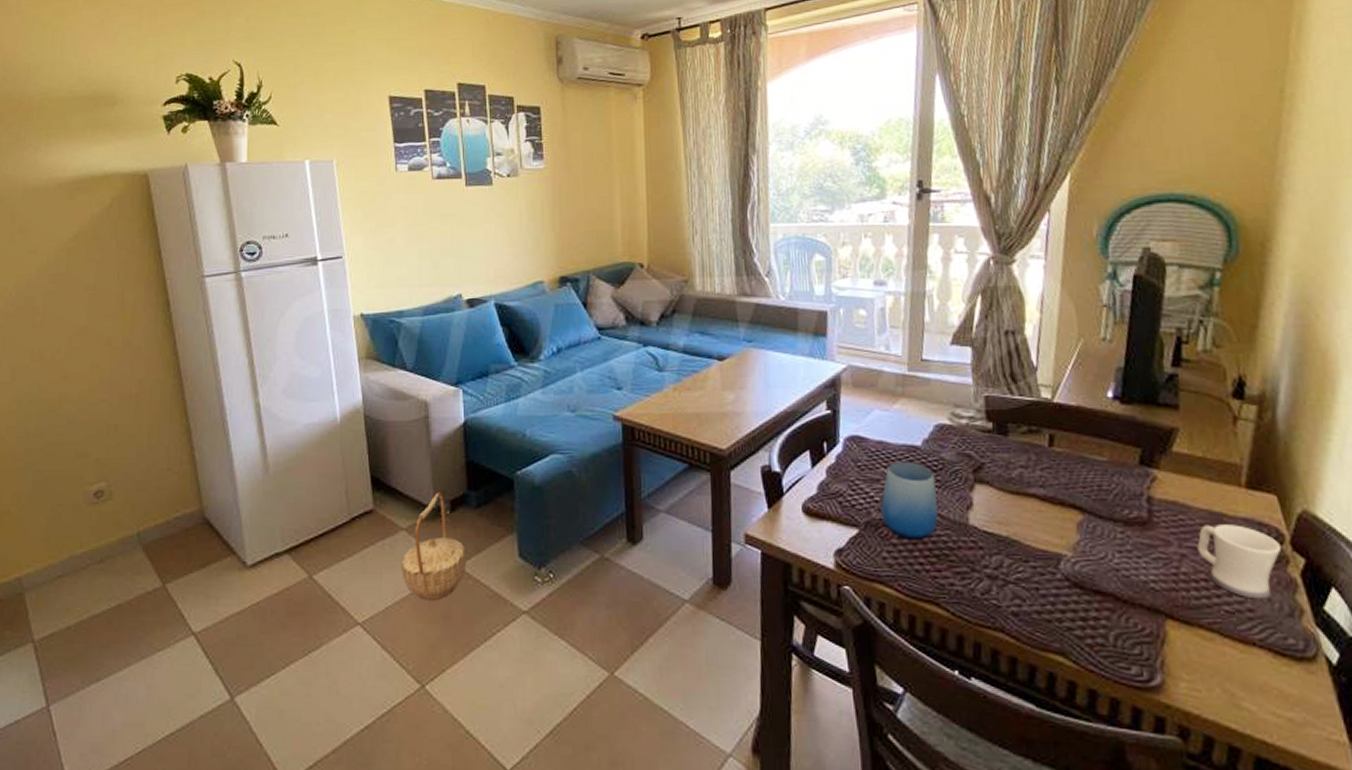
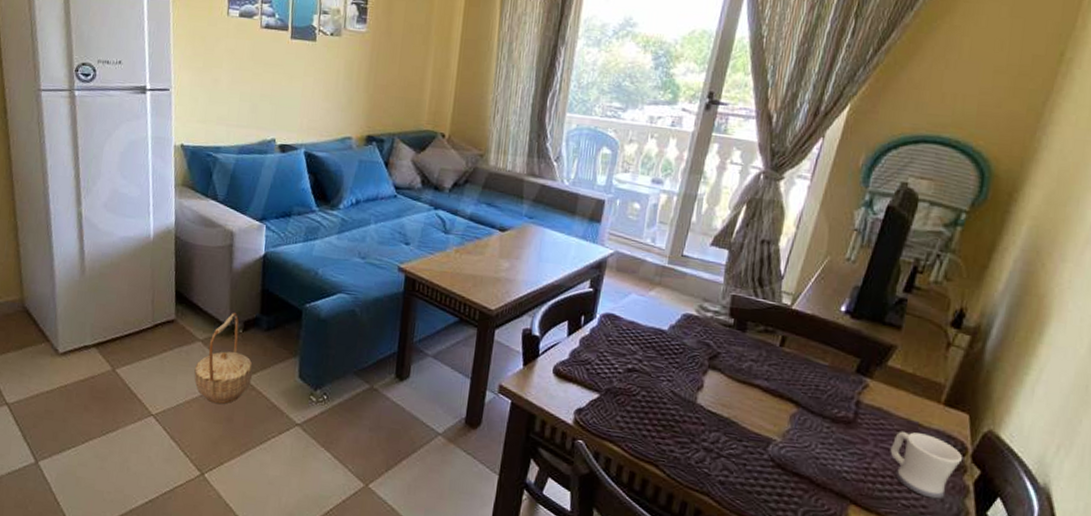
cup: present [881,461,938,540] -> none [621,341,675,410]

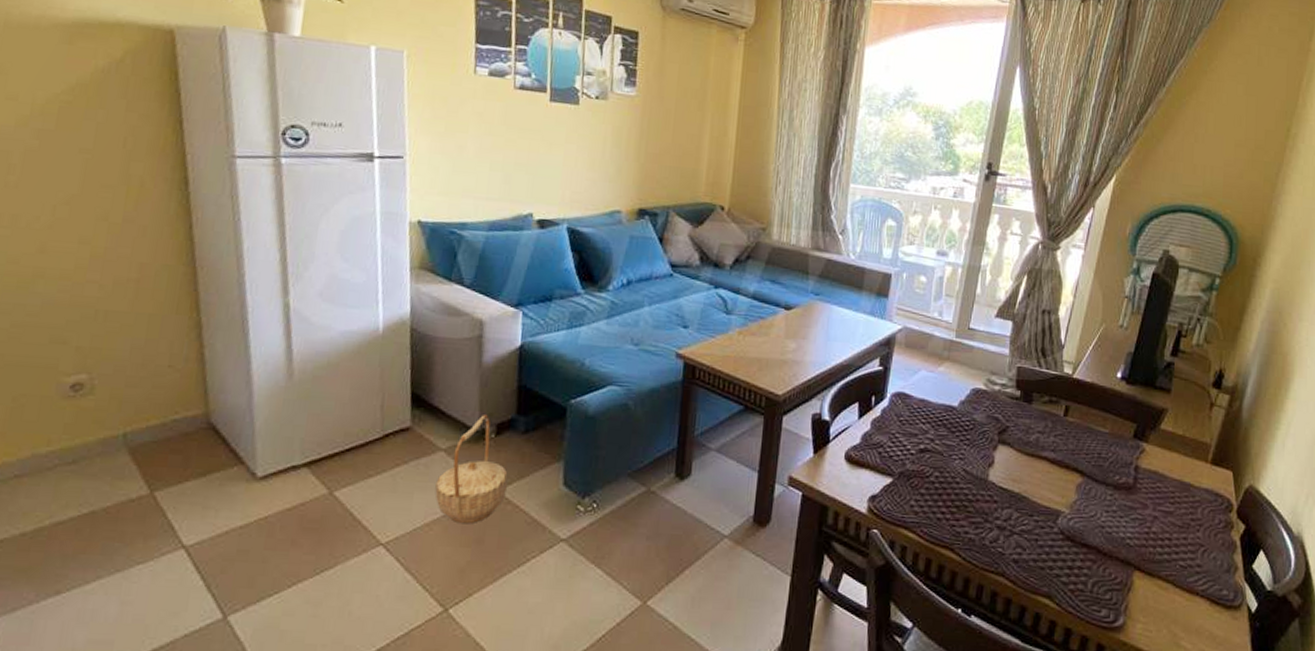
mug: present [890,431,963,500] -> none [1167,492,1230,557]

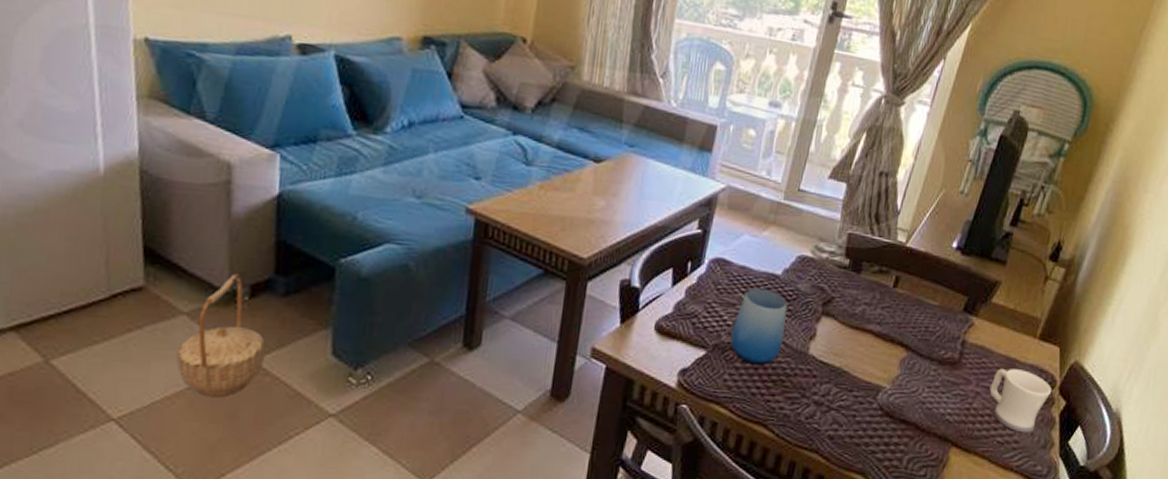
cup: none [914,419,966,491] -> present [730,288,788,365]
mug: none [1167,492,1230,557] -> present [989,368,1052,433]

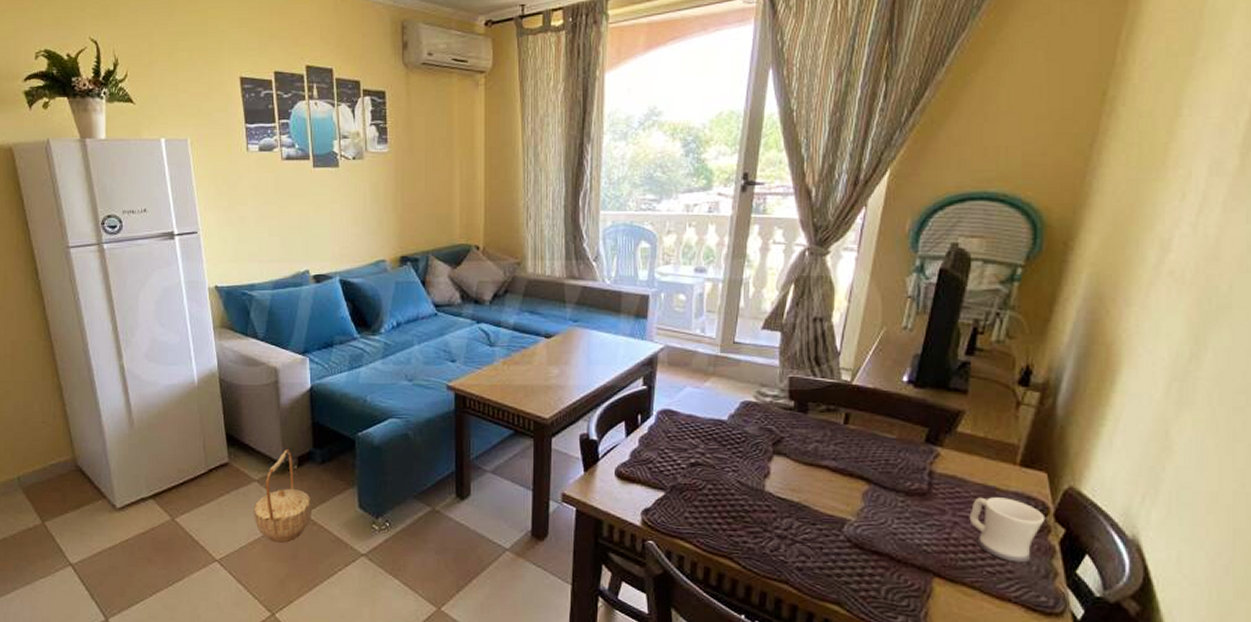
cup: present [730,288,788,365] -> none [686,433,738,503]

